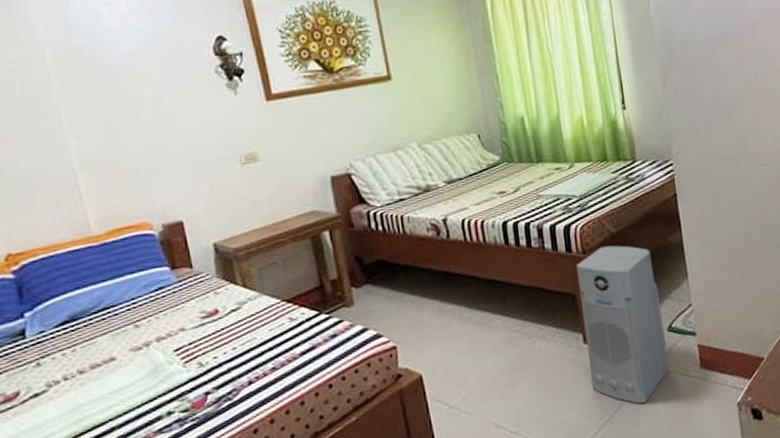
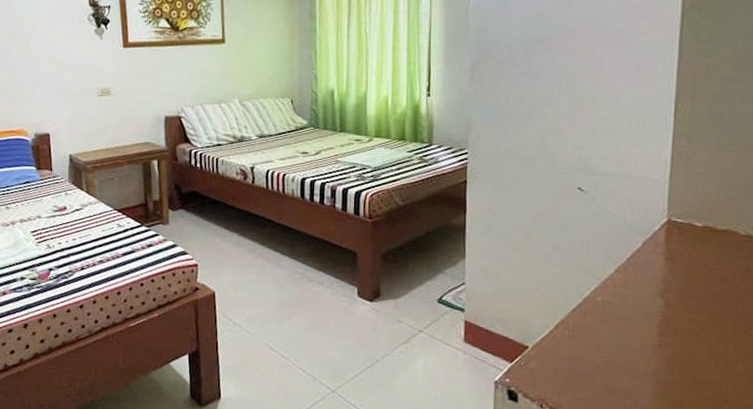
air purifier: present [576,245,669,404] -> none [359,215,435,361]

